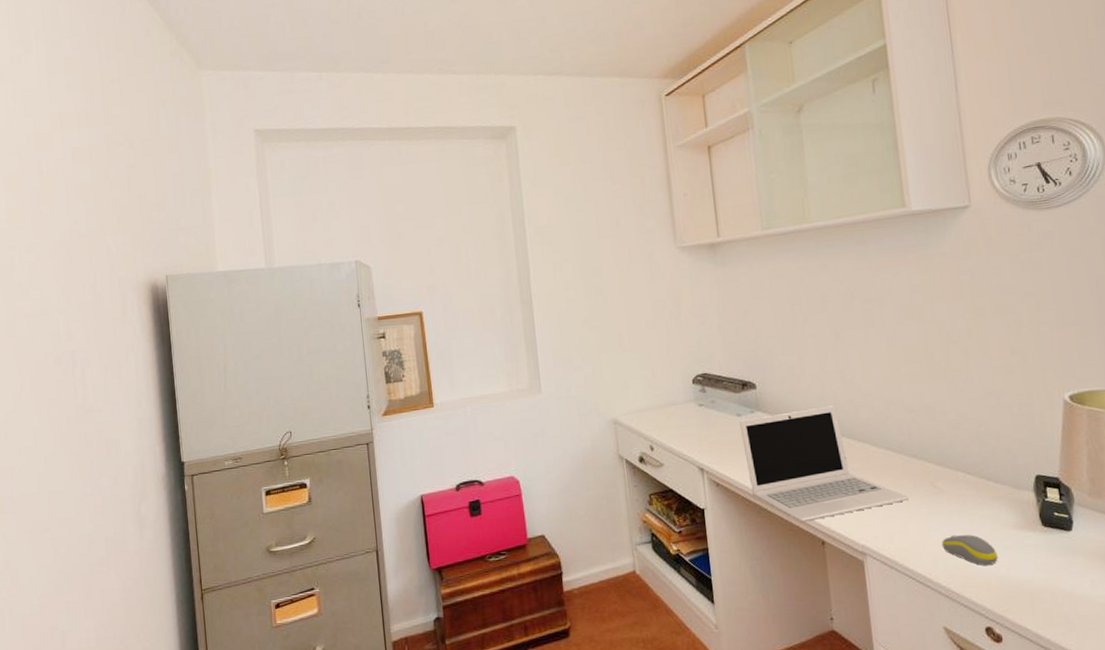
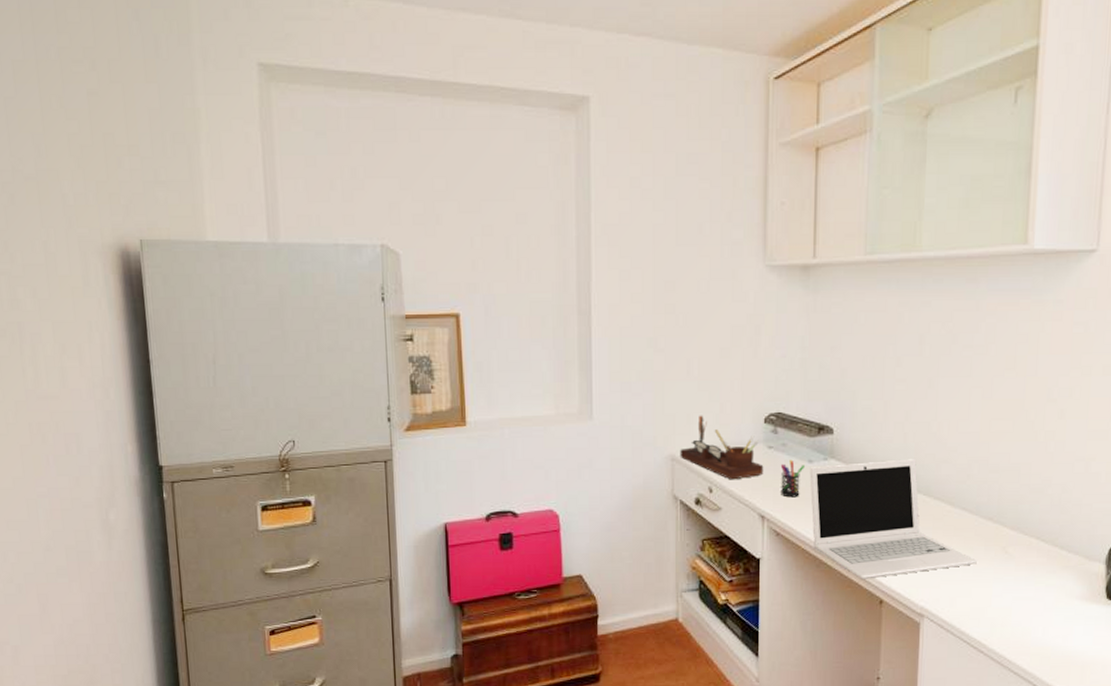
desk organizer: none [620,381,698,438] -> present [680,415,764,480]
pen holder: none [712,415,735,450] -> present [780,459,806,498]
computer mouse: present [942,534,998,565] -> none [1003,602,1057,634]

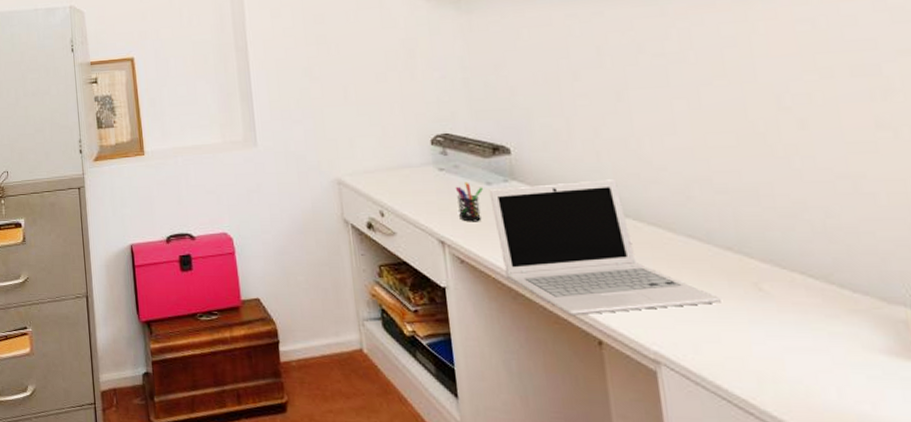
desk organizer: present [680,415,764,480] -> none [345,139,438,204]

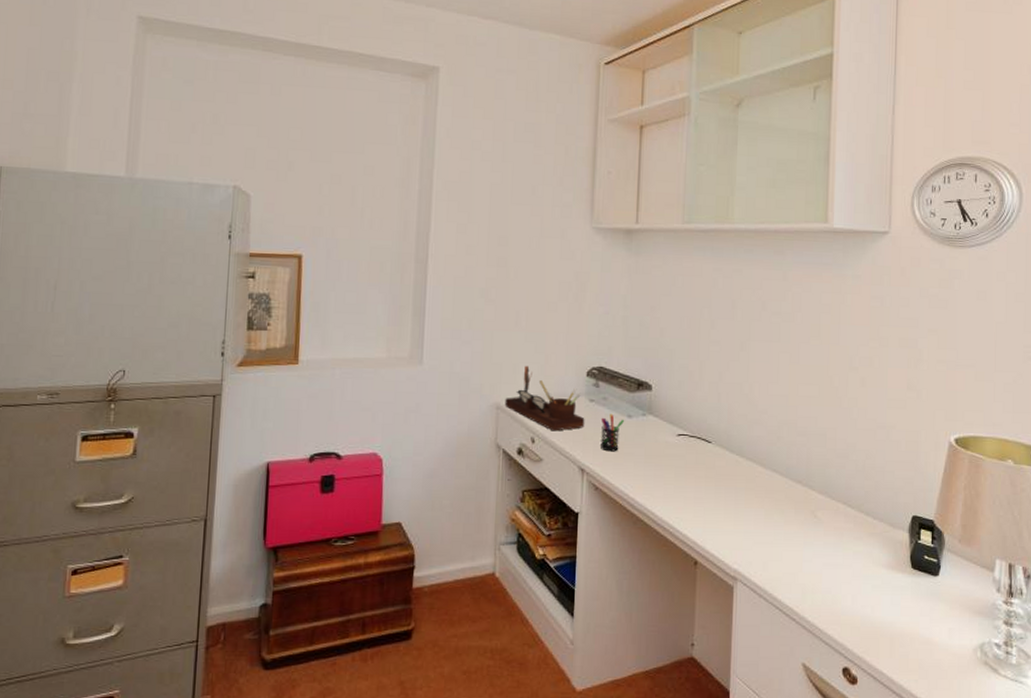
desk organizer: none [345,139,438,204] -> present [504,365,585,431]
laptop: present [489,179,723,315] -> none [629,418,789,539]

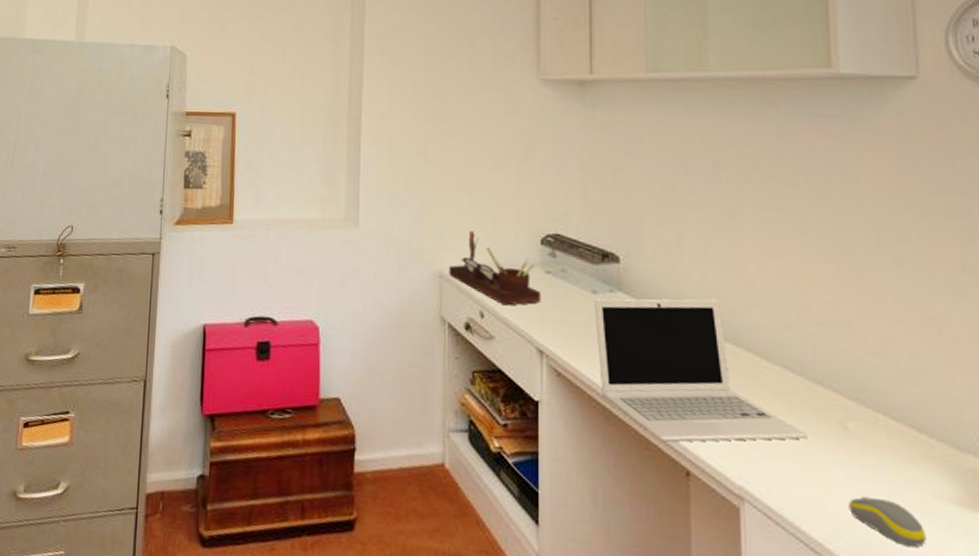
pen holder: present [601,413,625,452] -> none [560,288,589,333]
laptop: none [629,418,789,539] -> present [594,298,809,443]
computer mouse: none [813,568,865,603] -> present [849,496,926,547]

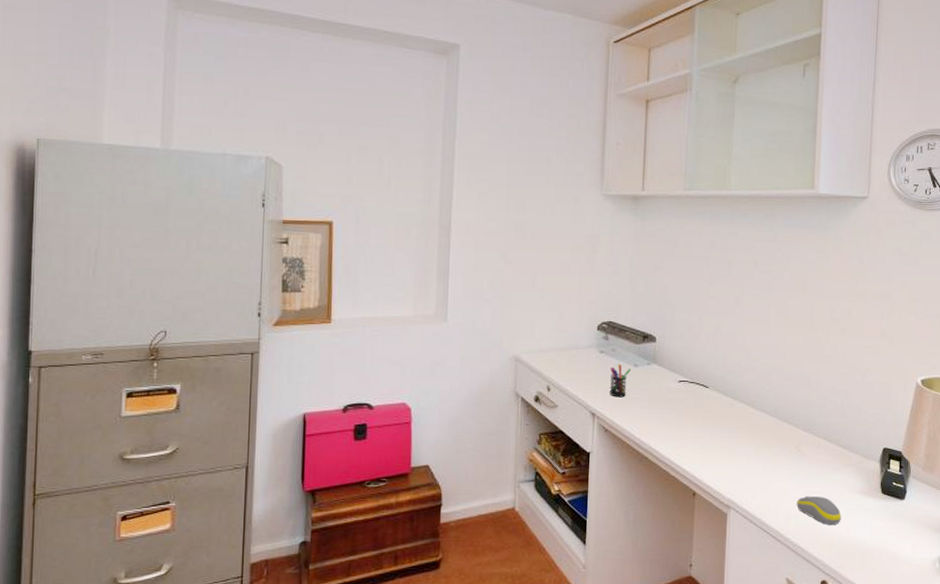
desk organizer: present [448,230,541,306] -> none [523,321,596,380]
pen holder: none [560,288,589,333] -> present [610,363,632,398]
laptop: present [594,298,809,443] -> none [635,366,776,473]

